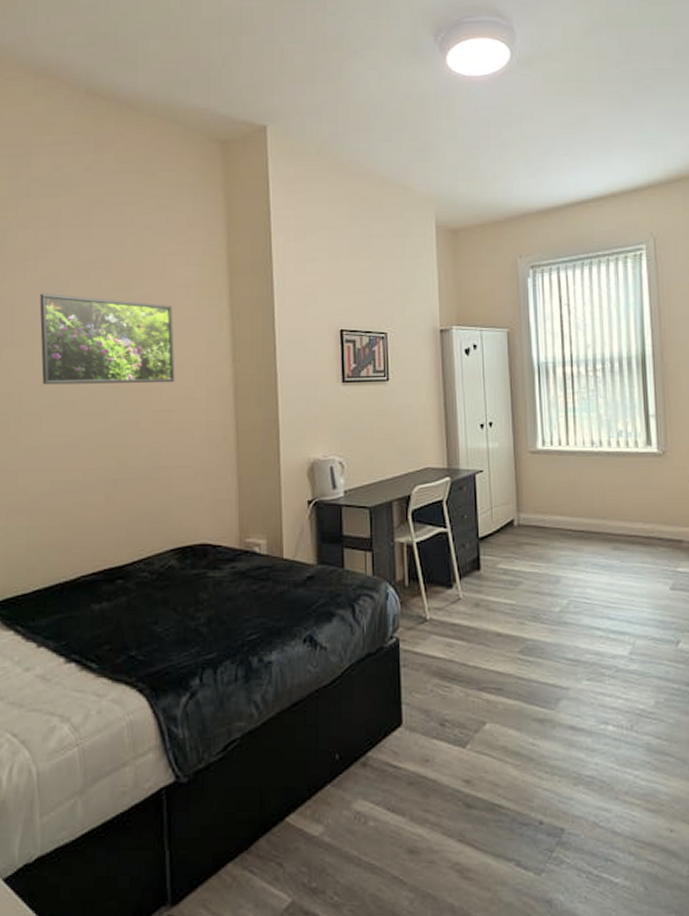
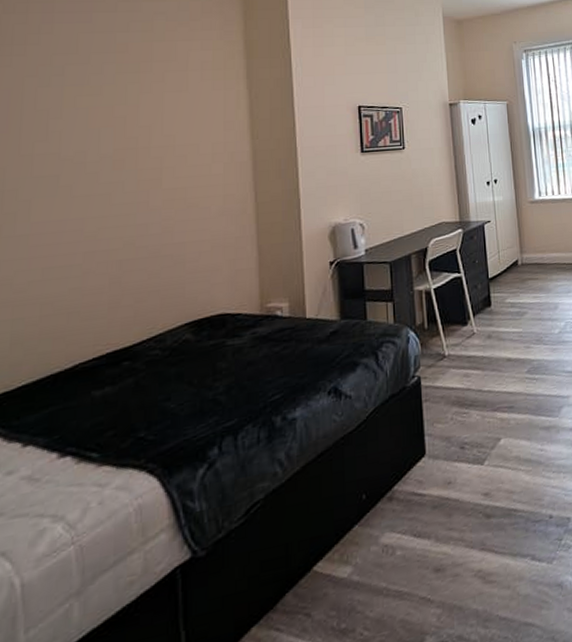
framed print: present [40,293,175,385] -> none [29,77,189,171]

